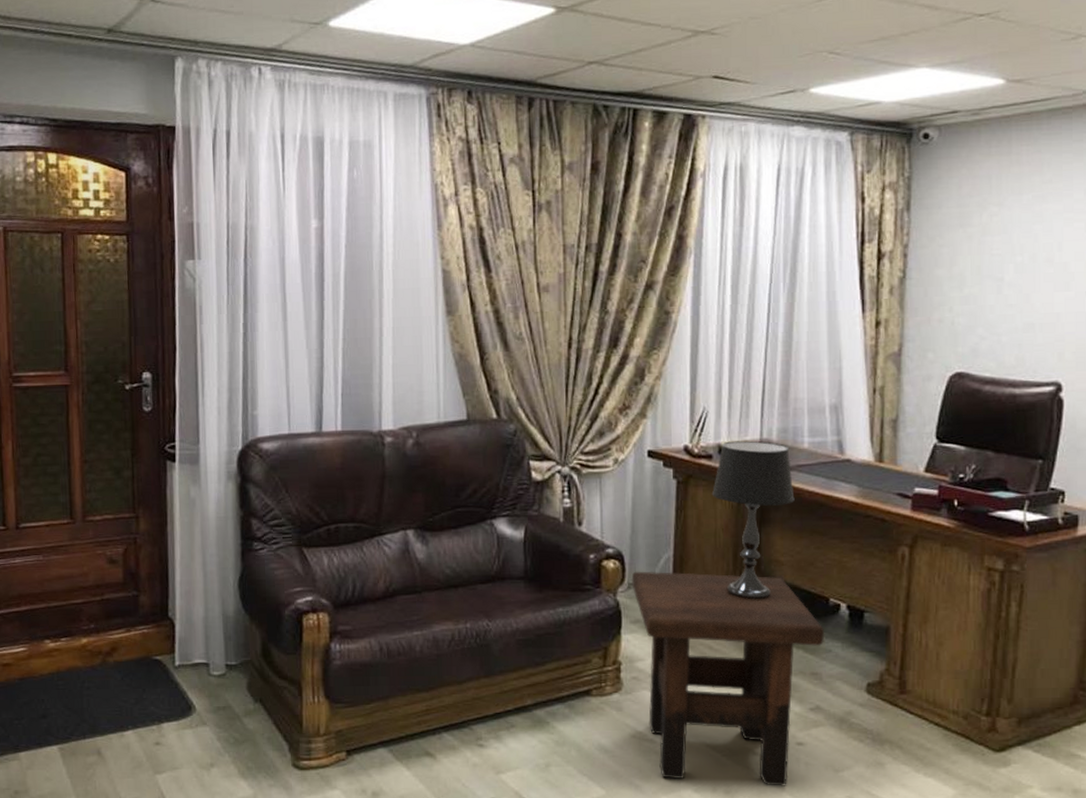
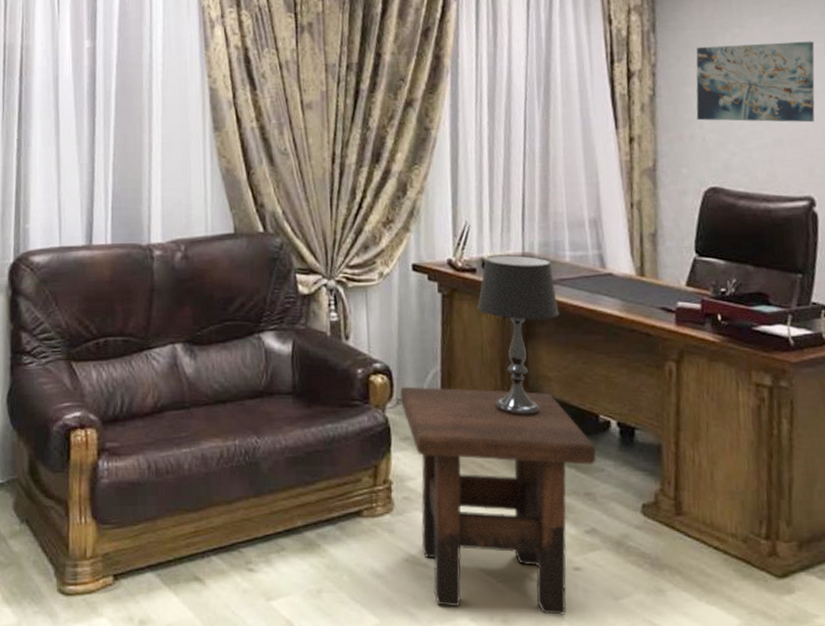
wall art: none [946,220,1075,306] -> present [696,41,815,123]

